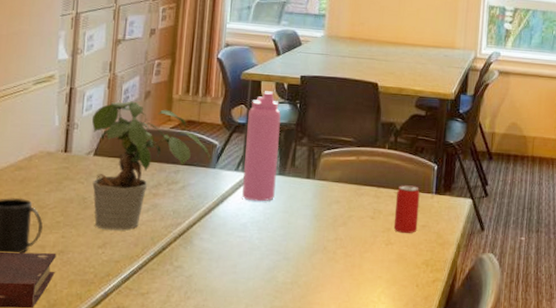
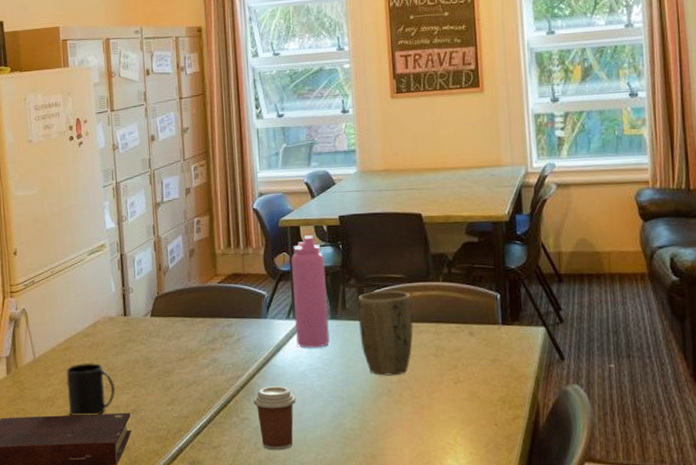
potted plant: present [91,101,213,231] -> none [144,260,263,387]
coffee cup: none [189,236,233,301] -> present [253,386,296,451]
plant pot: none [304,152,358,234] -> present [358,291,413,376]
beverage can: present [393,185,420,233] -> none [458,318,487,369]

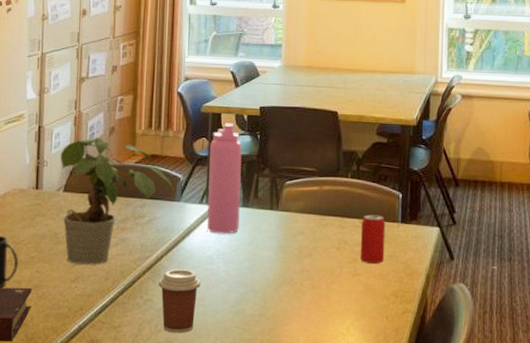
potted plant: none [144,260,263,387] -> present [60,137,177,265]
plant pot: present [358,291,413,376] -> none [268,183,320,265]
beverage can: none [458,318,487,369] -> present [360,214,386,264]

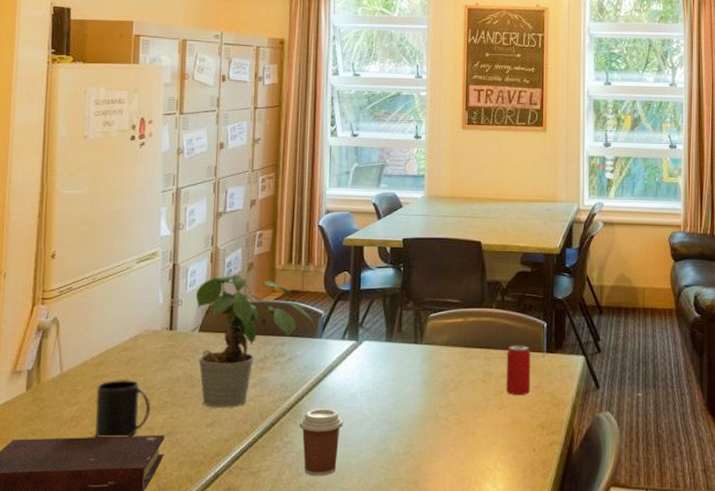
water bottle: present [207,123,243,234] -> none [350,256,386,370]

